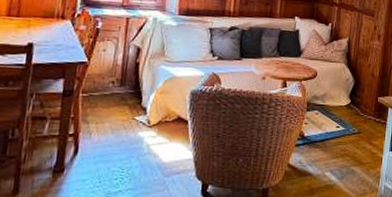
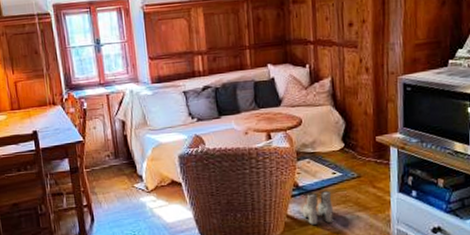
boots: none [303,143,332,176] -> present [302,190,333,225]

